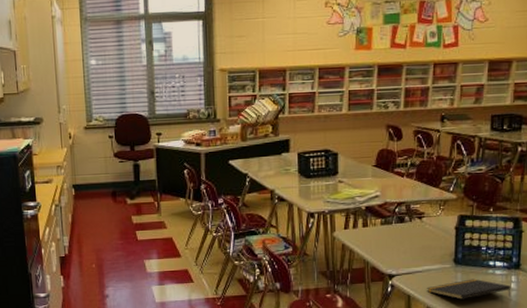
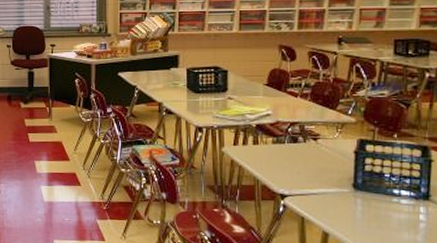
notepad: present [427,278,511,300] -> none [323,206,420,229]

